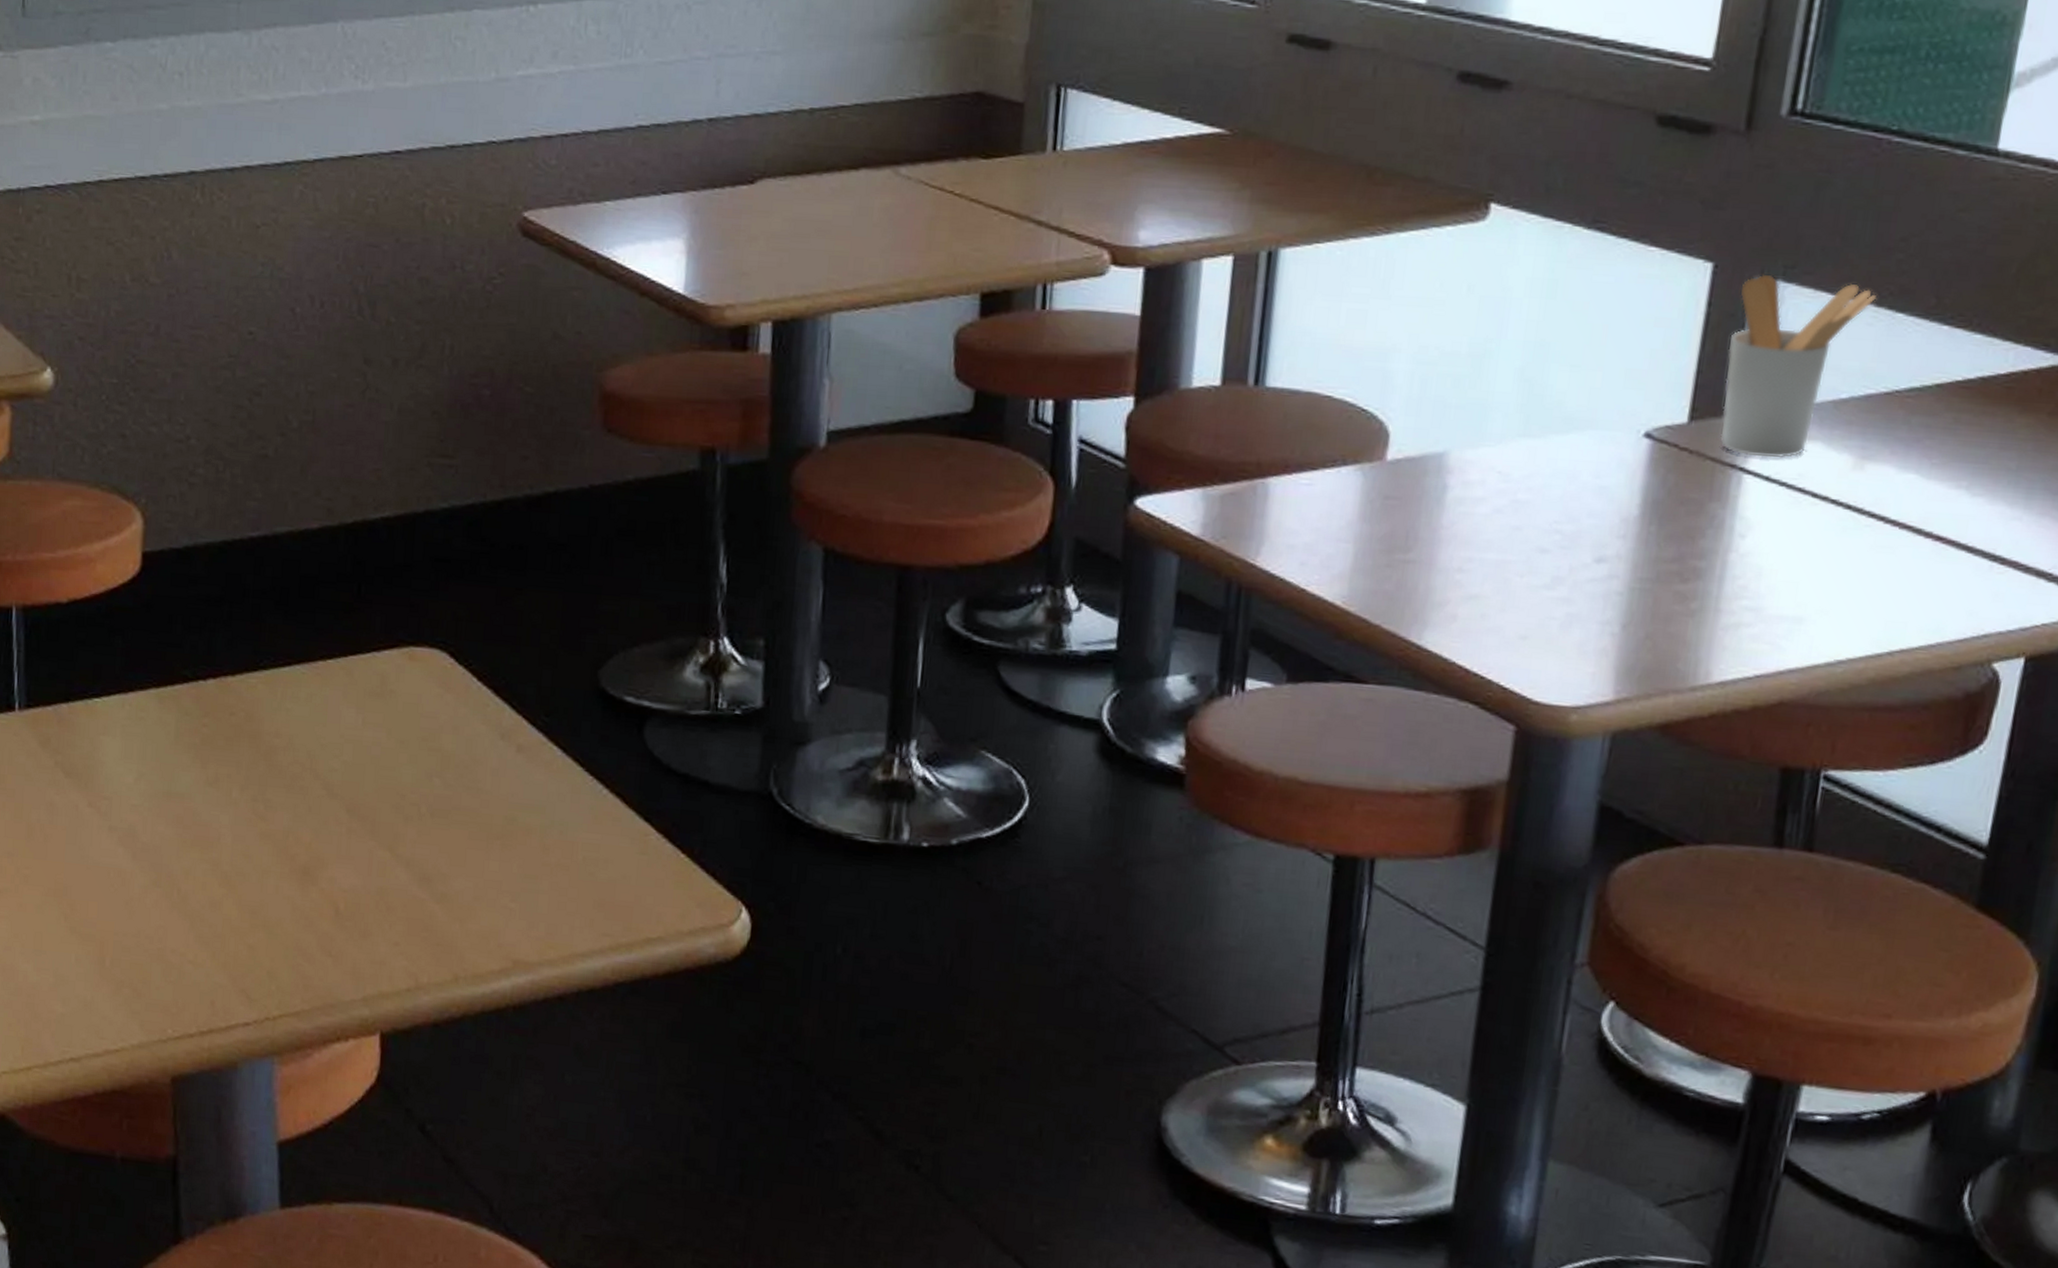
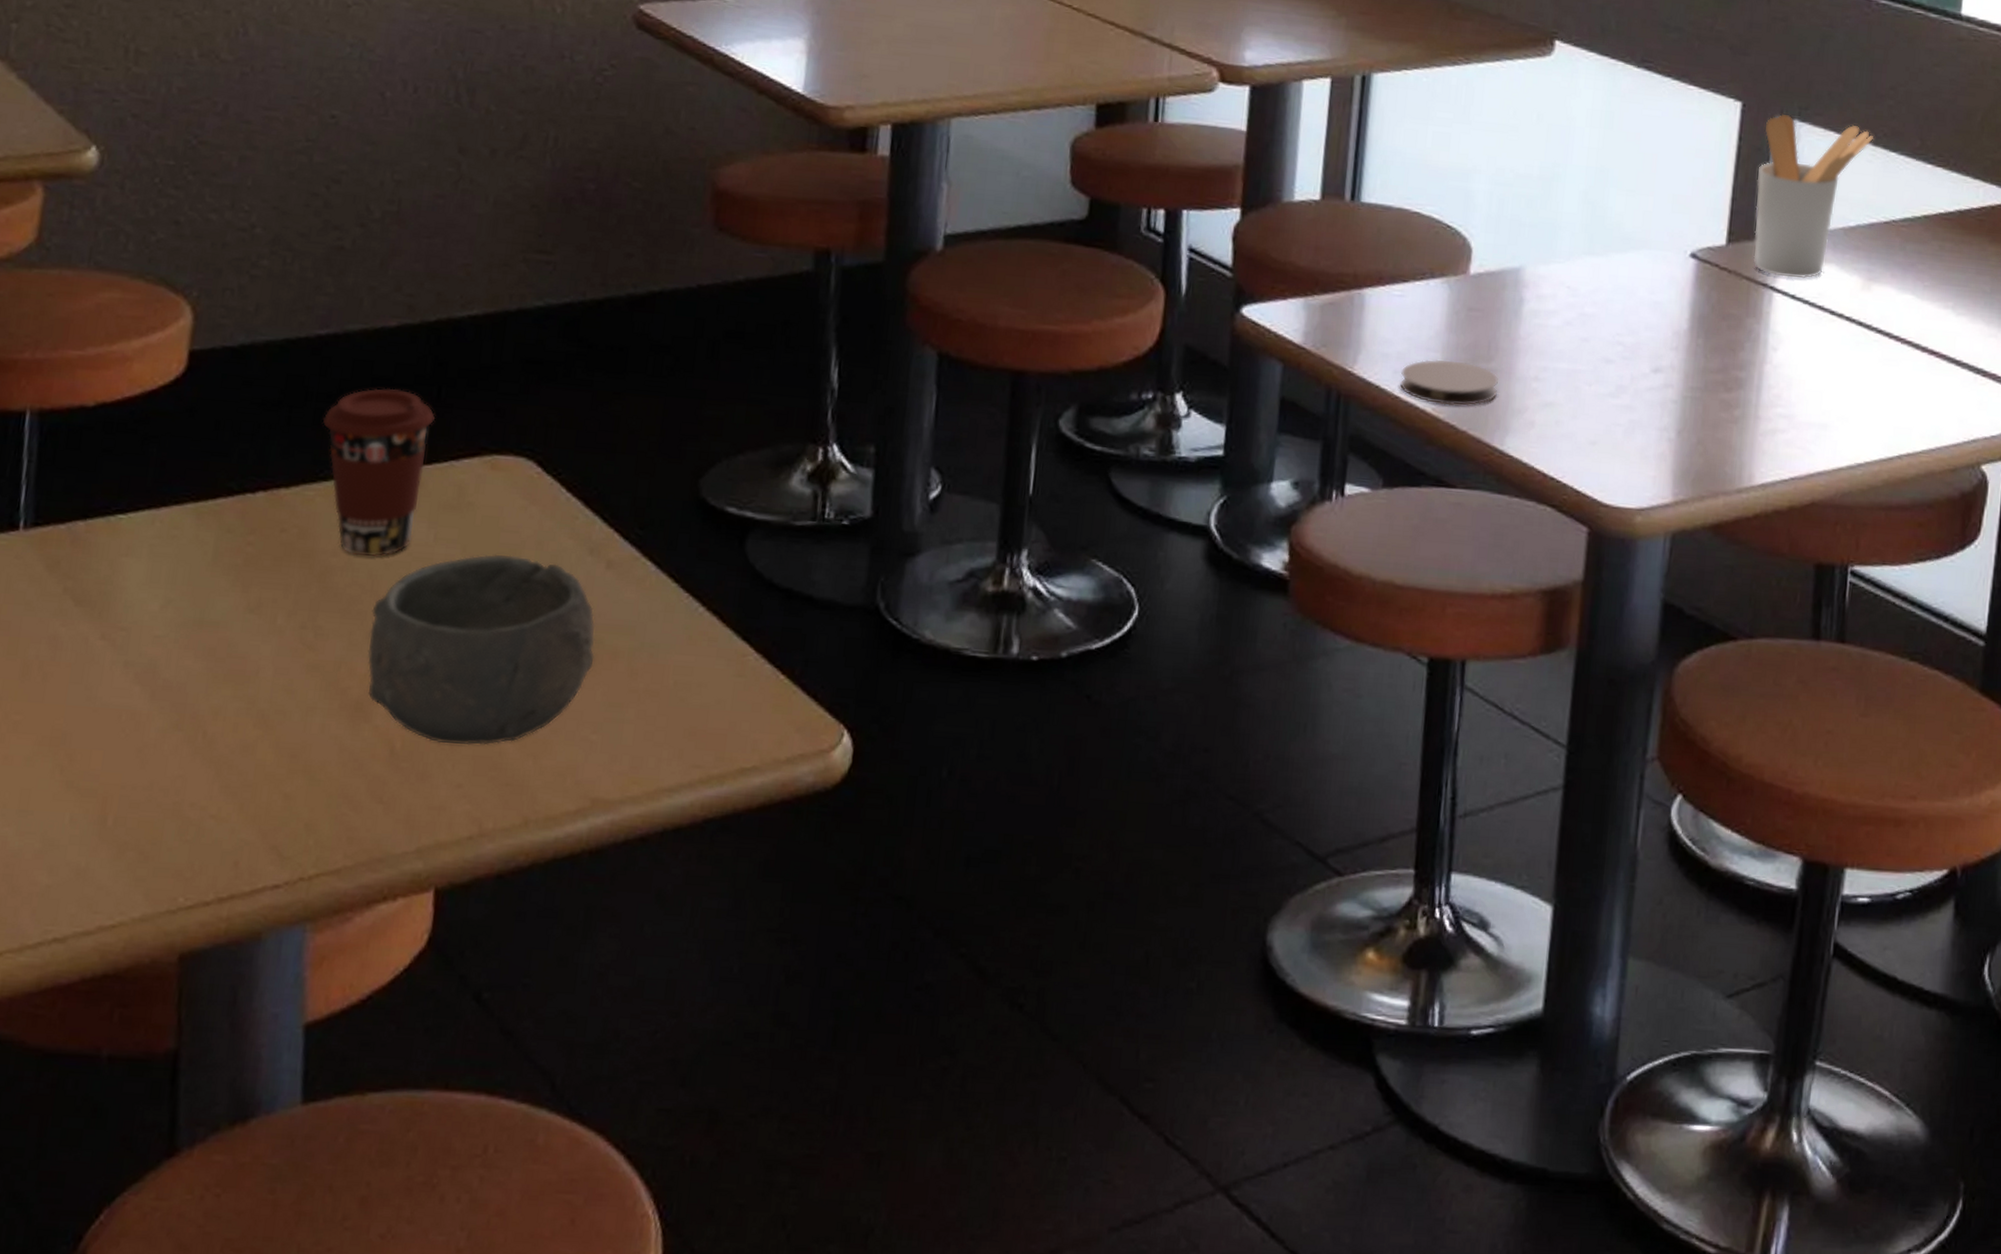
coffee cup: none [259,585,357,739] -> present [322,388,435,557]
bowl: none [311,737,510,909] -> present [367,554,596,746]
coaster: none [1307,550,1417,599] -> present [1400,359,1498,406]

